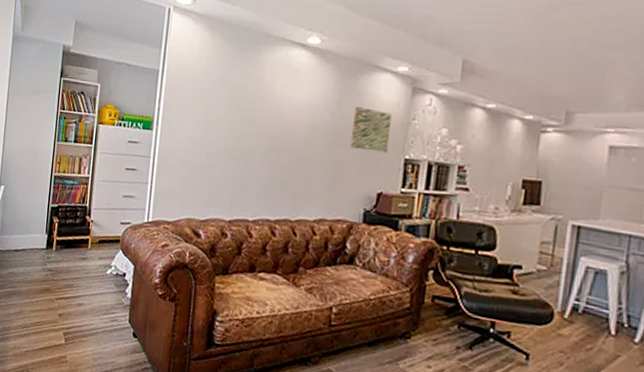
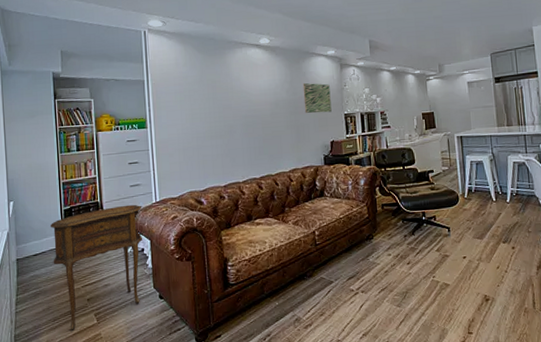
side table: none [32,215,131,344] -> present [50,204,143,331]

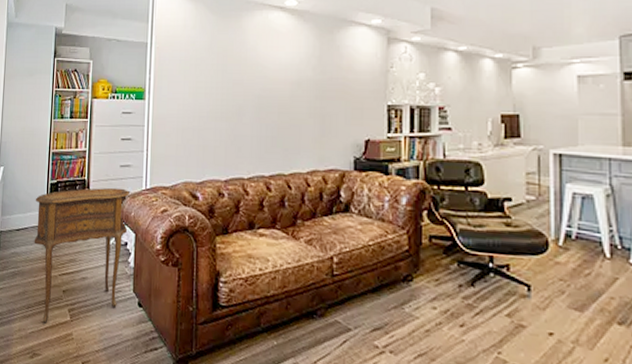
wall art: present [302,83,332,113] -> none [334,60,371,101]

